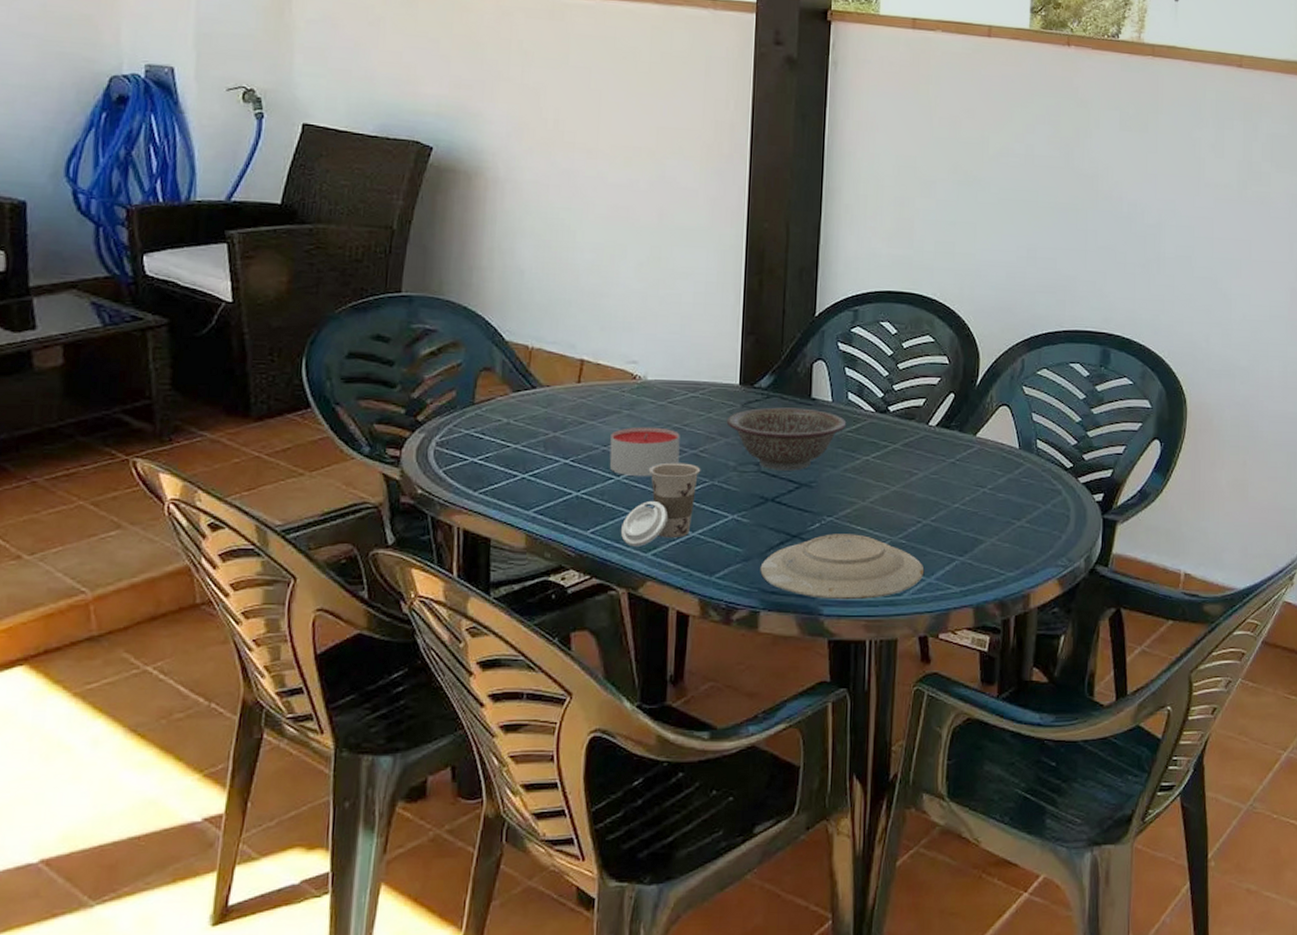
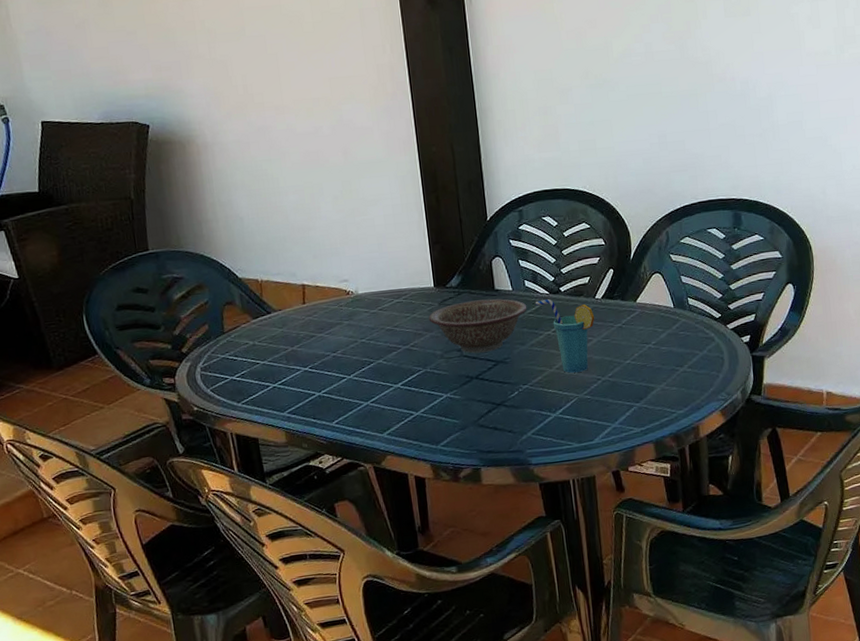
candle: present [609,426,680,477] -> none [337,331,396,374]
cup: present [621,462,701,547] -> none [359,357,415,430]
plate: present [760,534,925,600] -> none [475,396,609,452]
cup: none [857,418,925,510] -> present [536,299,595,373]

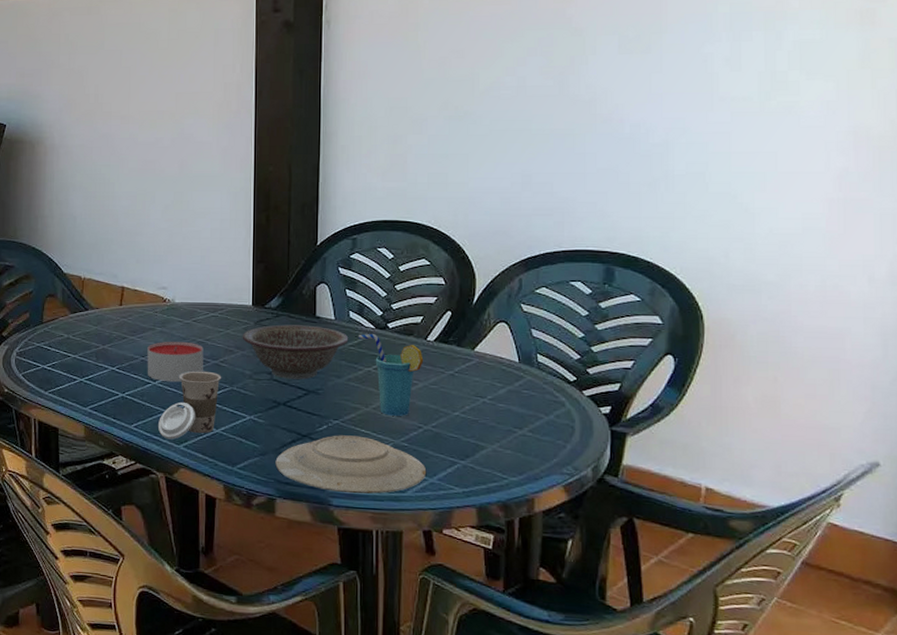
candle: none [337,331,396,374] -> present [147,341,204,383]
cup: none [359,357,415,430] -> present [158,371,222,440]
plate: none [475,396,609,452] -> present [275,435,427,494]

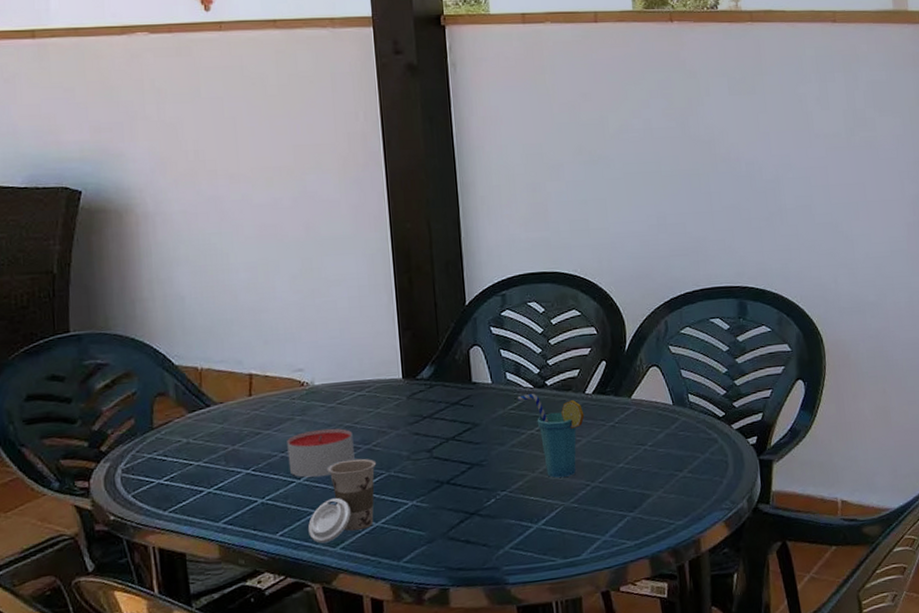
decorative bowl: present [242,324,349,380] -> none [394,392,508,455]
plate: present [275,435,427,494] -> none [444,504,599,569]

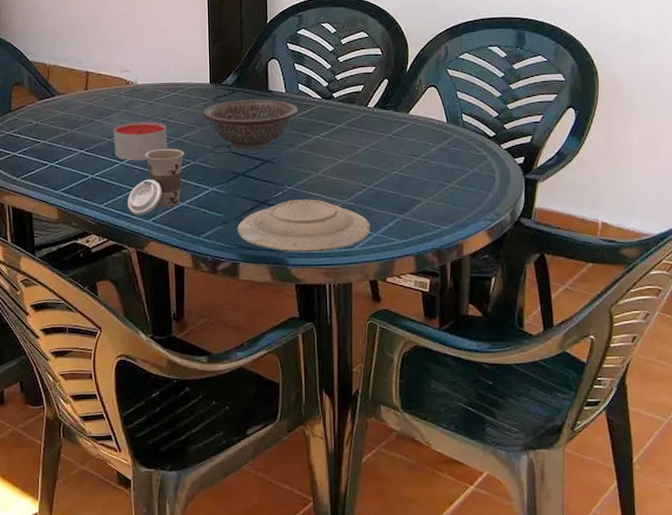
decorative bowl: none [394,392,508,455] -> present [202,99,299,151]
plate: none [444,504,599,569] -> present [237,199,371,253]
cup: present [518,394,585,478] -> none [308,104,365,178]

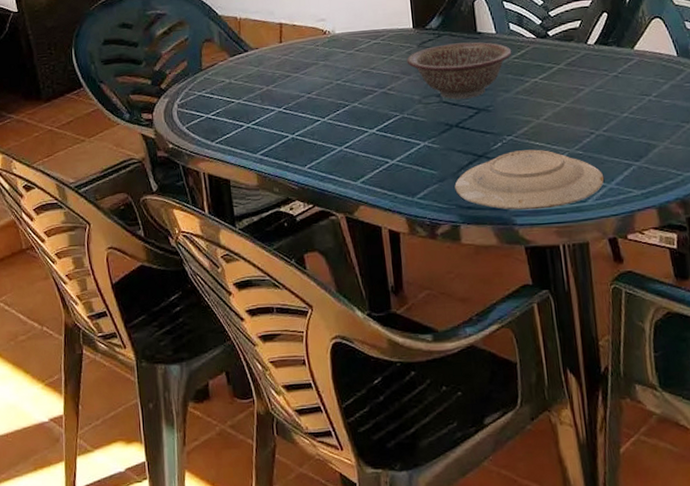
candle: present [114,121,167,161] -> none [312,73,372,117]
cup: present [128,148,185,215] -> none [332,101,392,177]

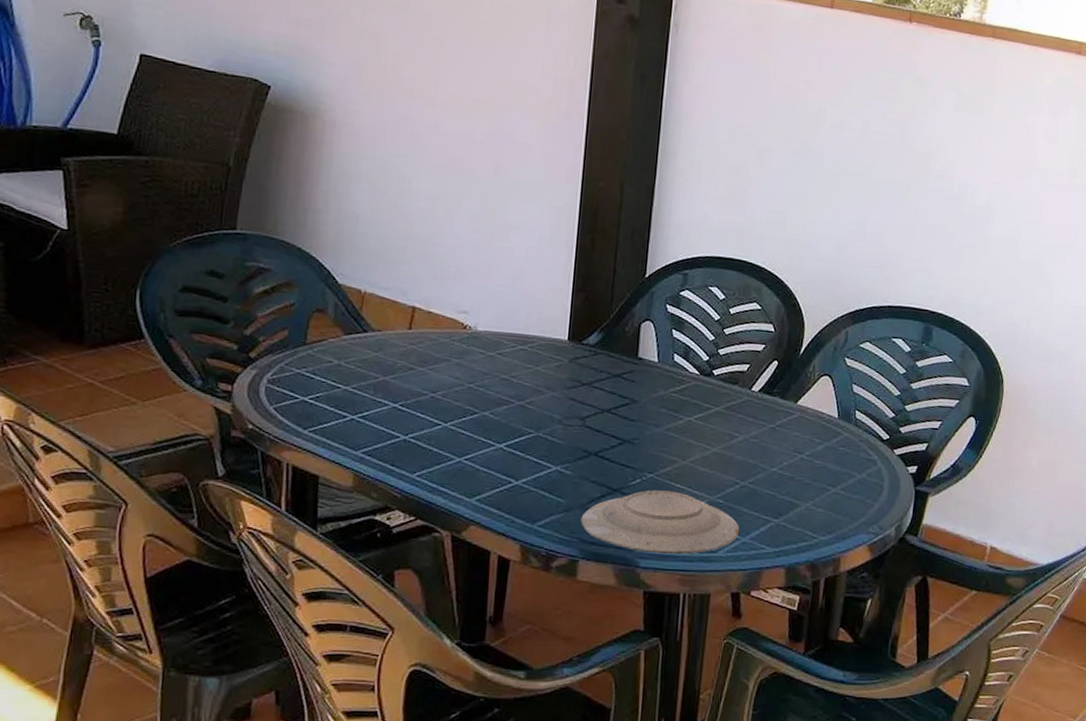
decorative bowl: present [406,42,512,100] -> none [553,364,671,427]

